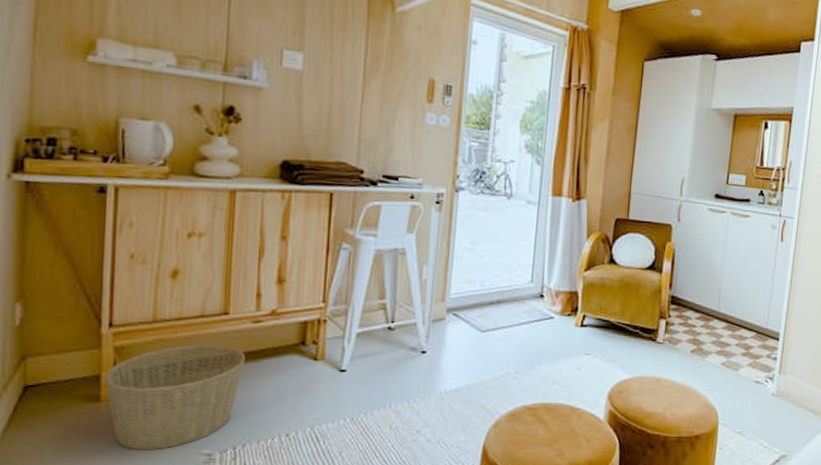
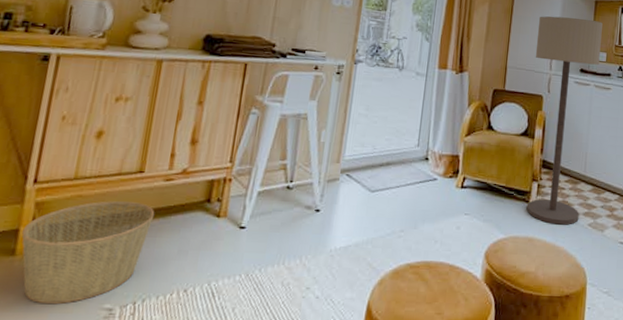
floor lamp: none [653,133,742,364] -> present [526,16,603,225]

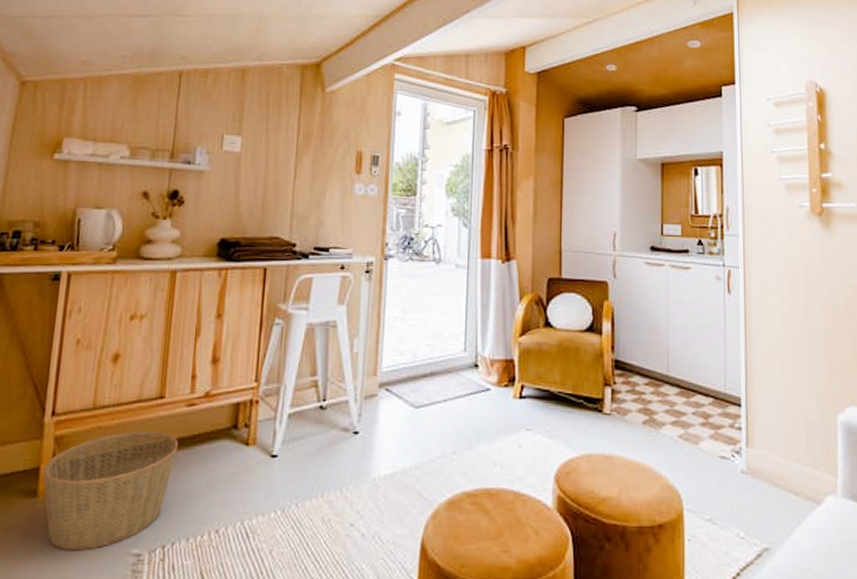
floor lamp: present [526,16,603,225] -> none [594,185,673,438]

